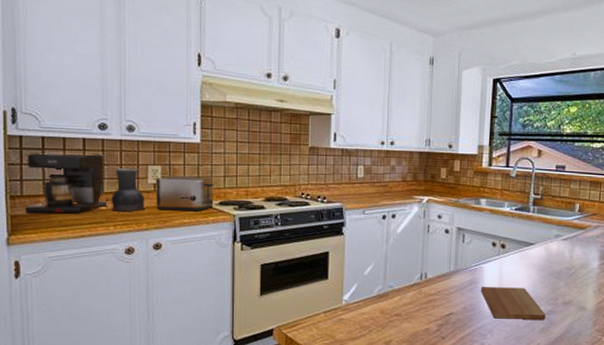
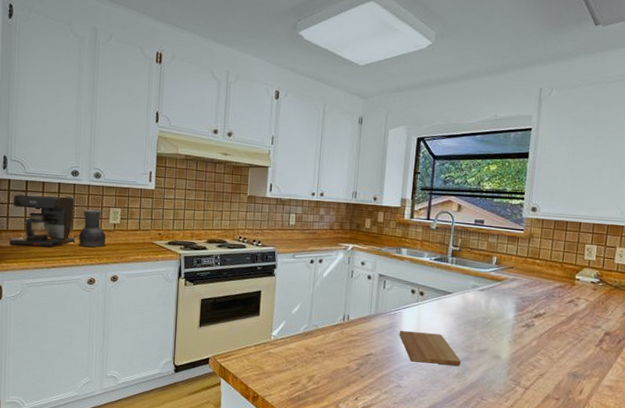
toaster: present [156,175,214,212] -> none [115,217,164,250]

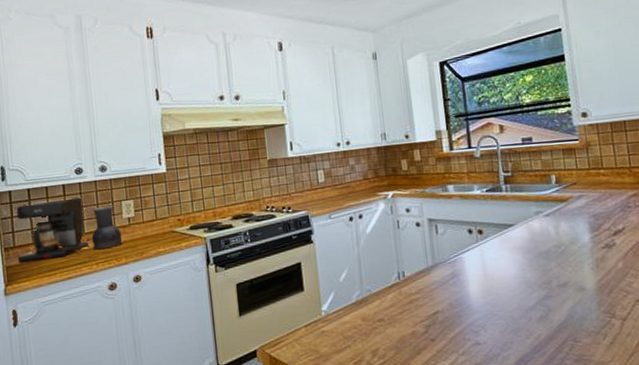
cutting board: present [399,331,461,366] -> none [464,274,542,312]

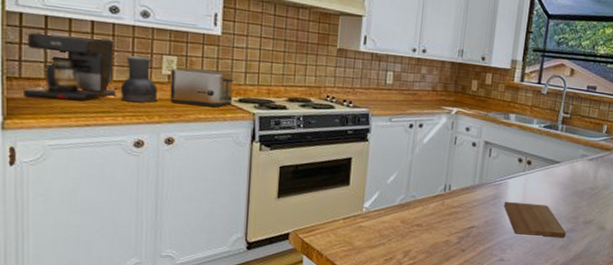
toaster: none [130,203,185,243] -> present [170,67,234,108]
cutting board: none [464,274,542,312] -> present [503,202,566,238]

